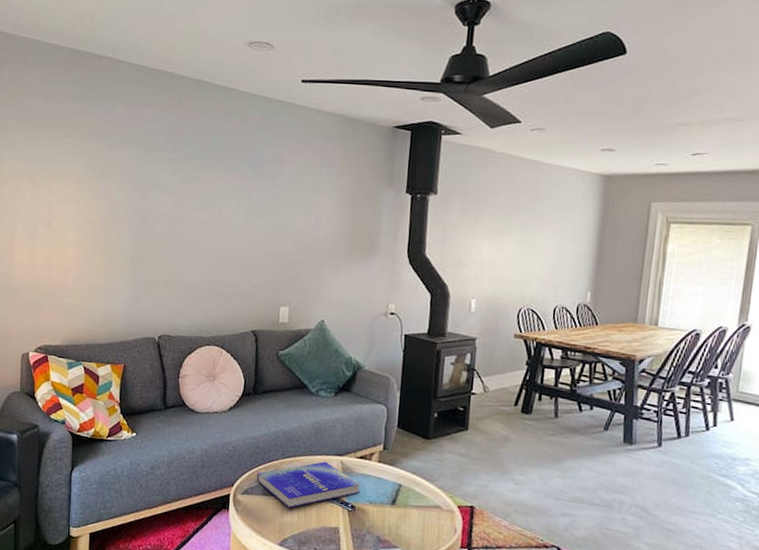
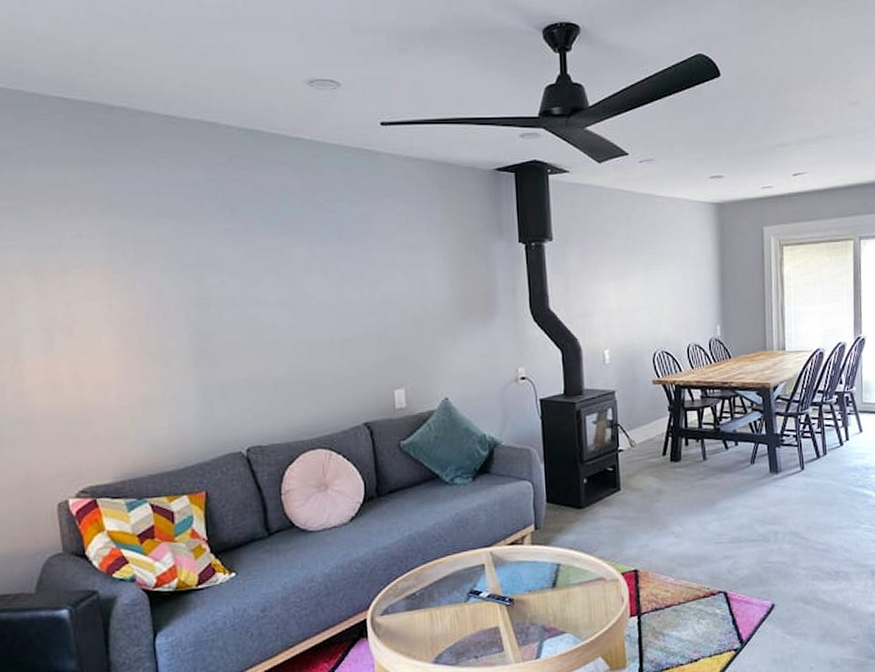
book: present [256,461,360,509] -> none [395,556,516,619]

